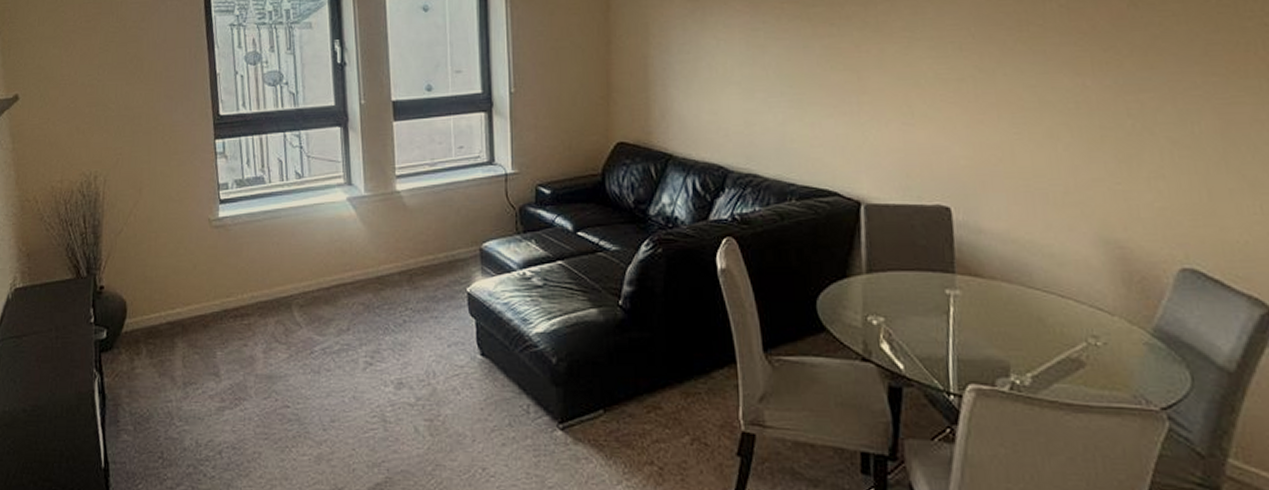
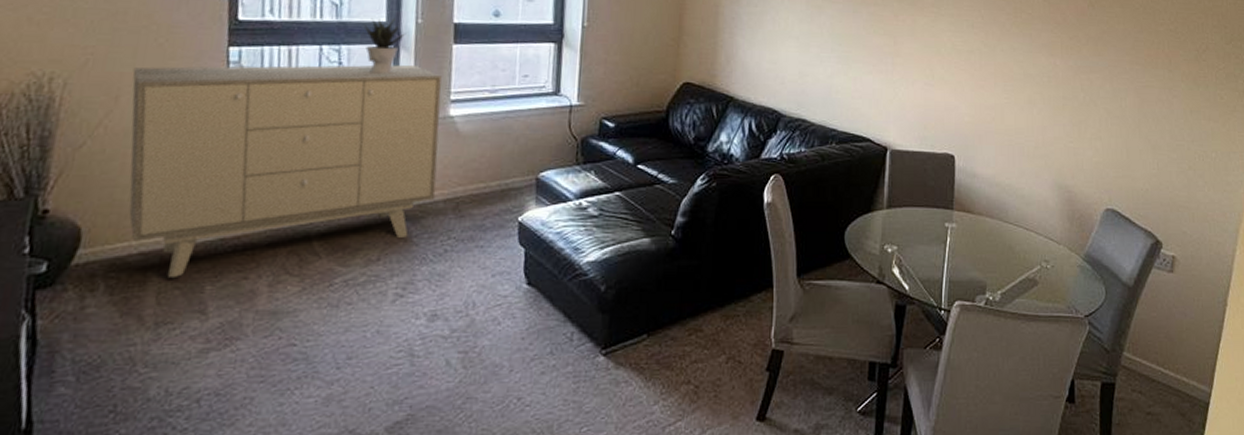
sideboard: none [149,144,391,344] -> present [129,64,442,277]
potted plant: none [318,101,352,155] -> present [365,18,406,74]

